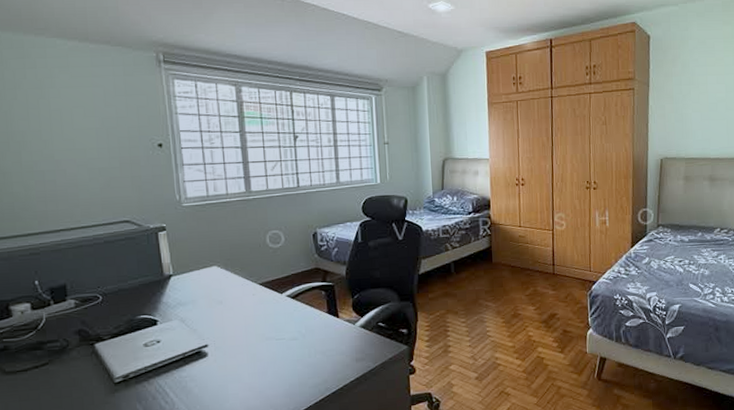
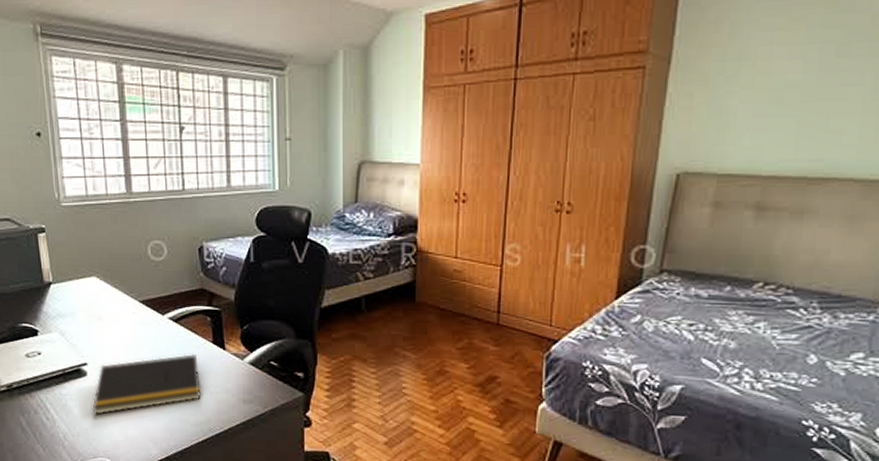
notepad: none [213,324,318,392] -> present [92,353,201,416]

